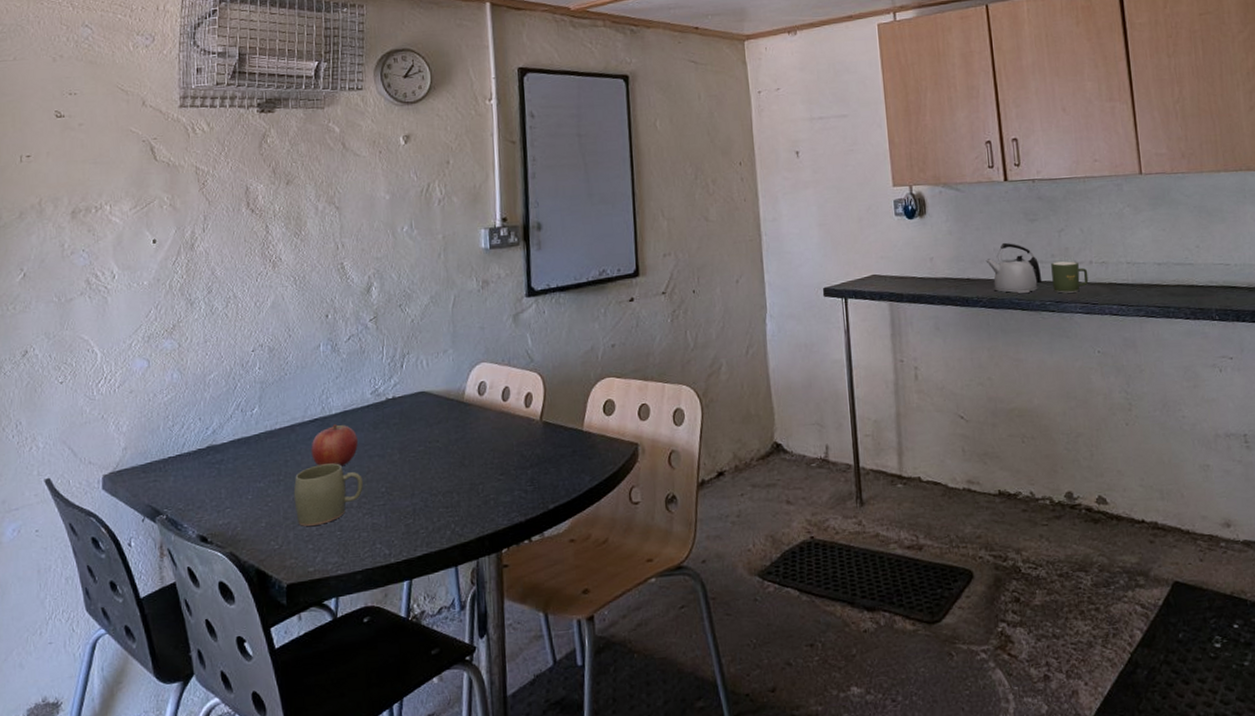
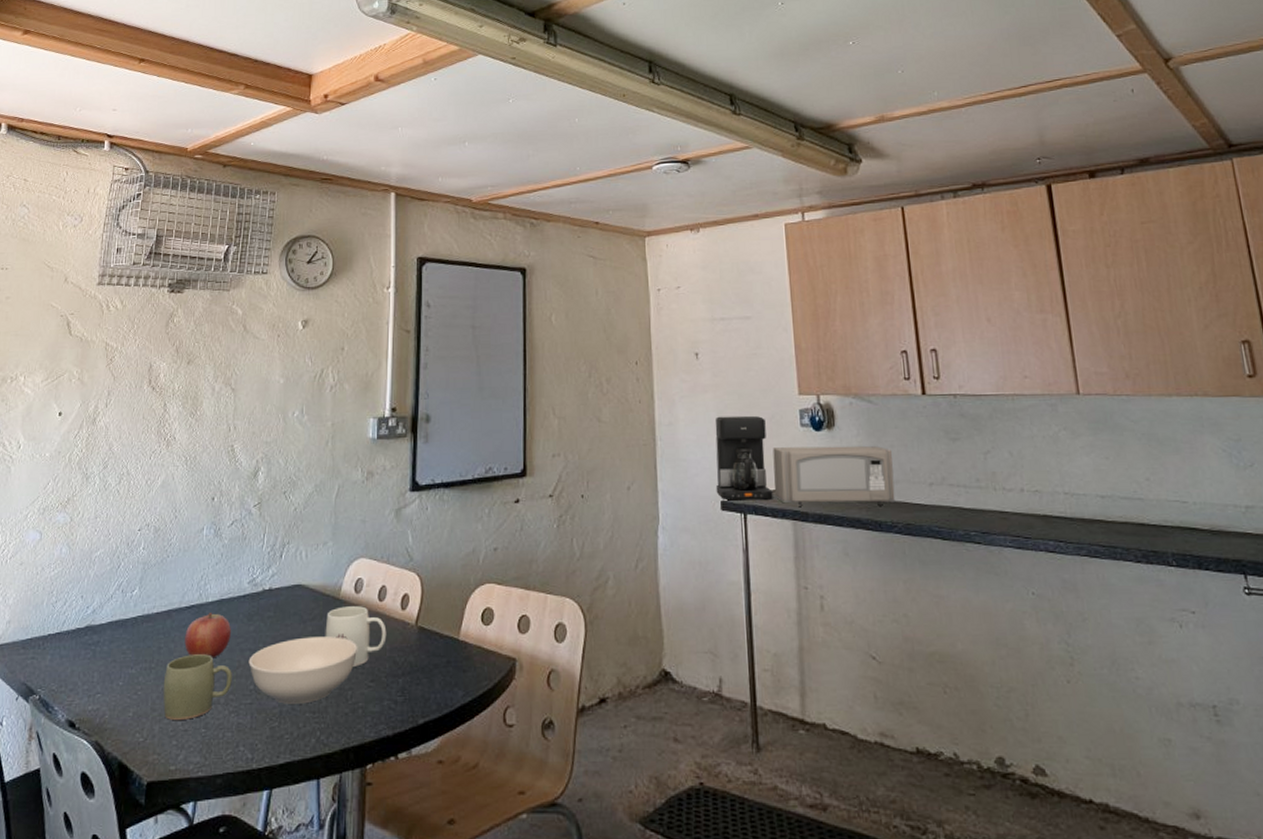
bowl: none [378,437,486,502] -> present [248,637,358,704]
mug: none [451,407,513,463] -> present [325,606,387,667]
coffee maker: none [816,207,871,288] -> present [715,415,773,501]
microwave: none [870,230,981,289] -> present [772,446,896,506]
kettle: present [985,242,1041,294] -> none [901,462,965,522]
mug: present [1051,261,1089,293] -> none [976,487,1020,523]

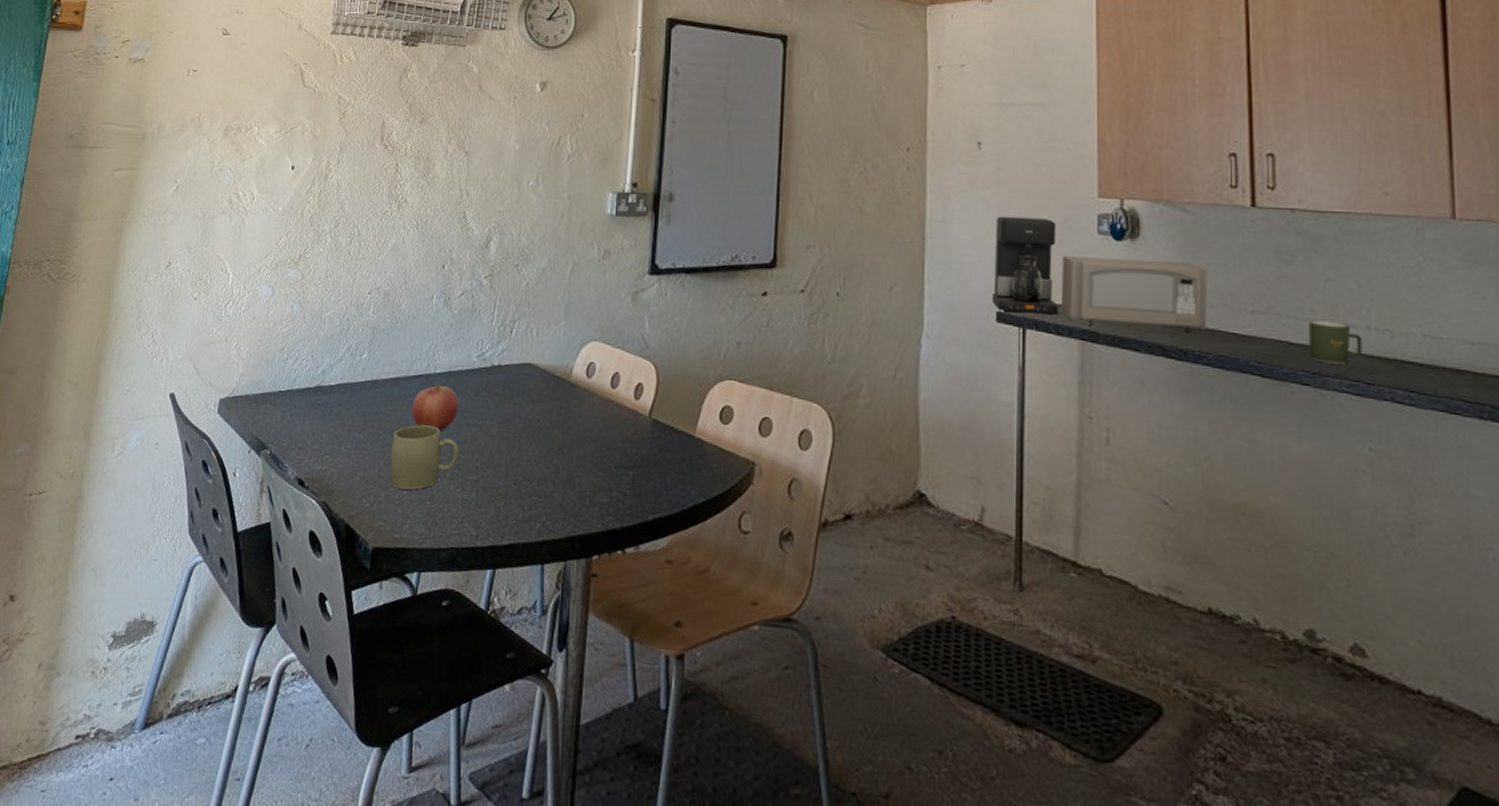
bowl: present [248,637,358,704] -> none [475,418,588,487]
mug: present [325,606,387,667] -> none [554,390,618,454]
mug: none [976,487,1020,523] -> present [1309,320,1363,365]

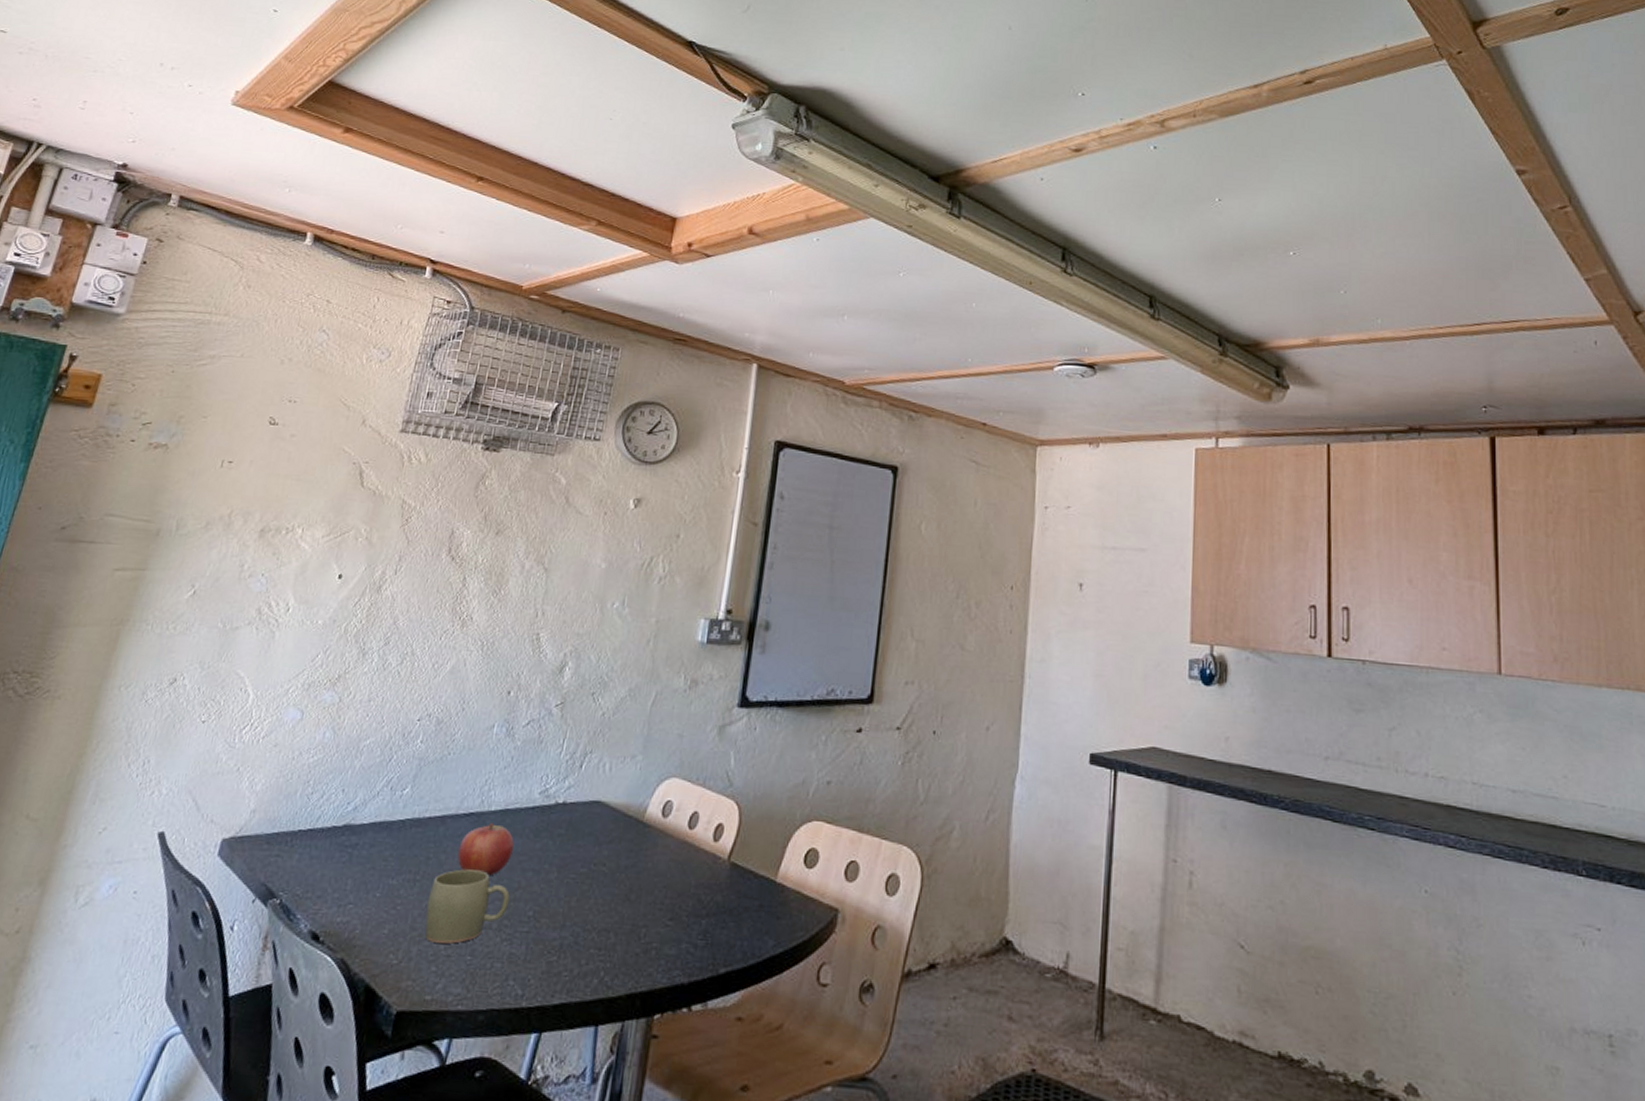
coffee maker: present [991,216,1059,315] -> none [1086,657,1150,758]
microwave: present [1060,256,1207,332] -> none [1151,699,1287,777]
mug: present [1309,320,1363,365] -> none [1375,767,1421,810]

